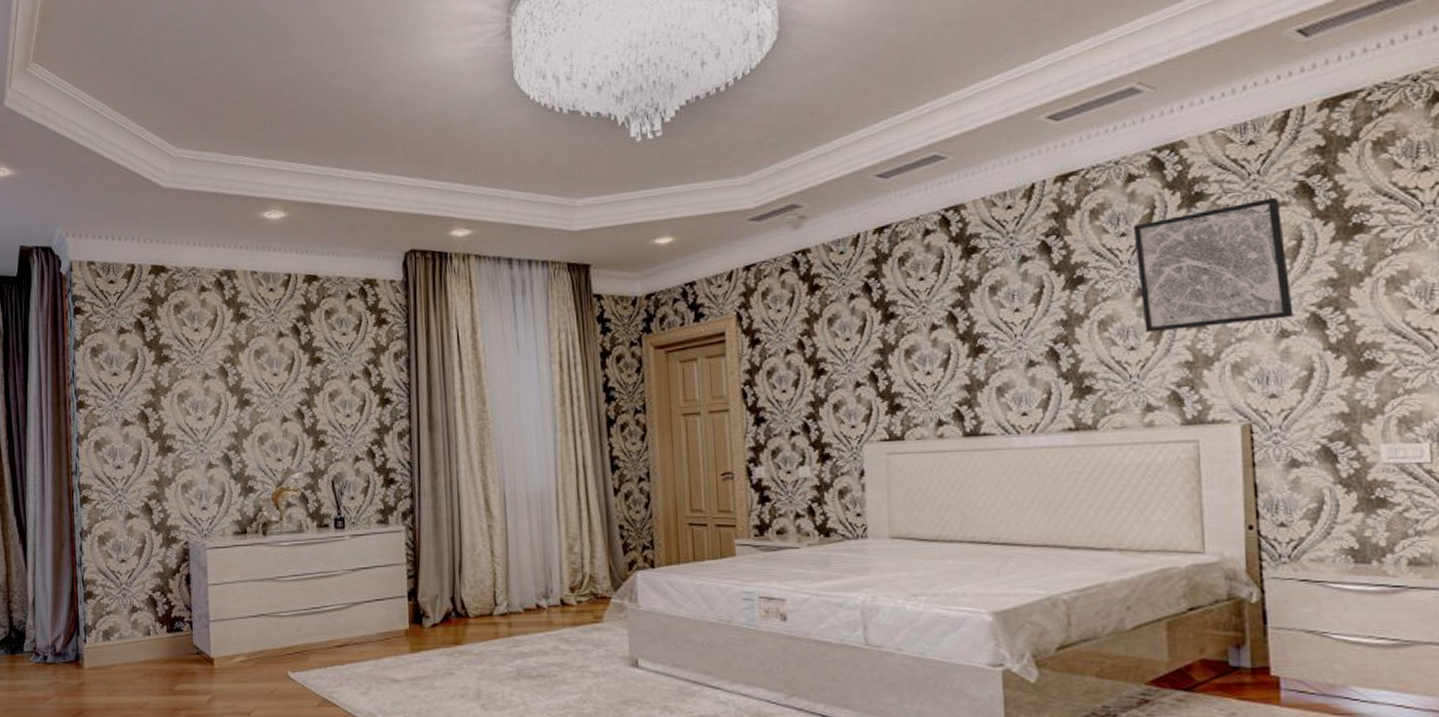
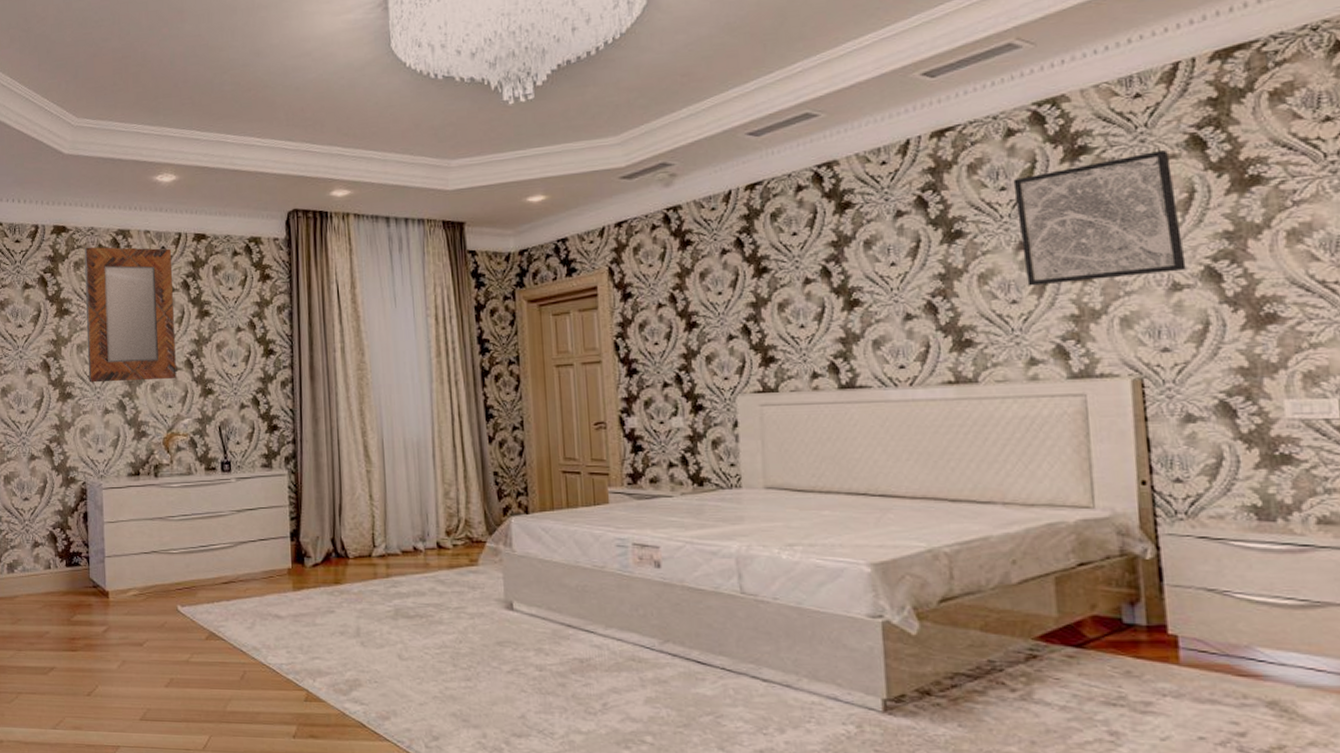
home mirror: none [185,288,286,435] -> present [84,247,177,383]

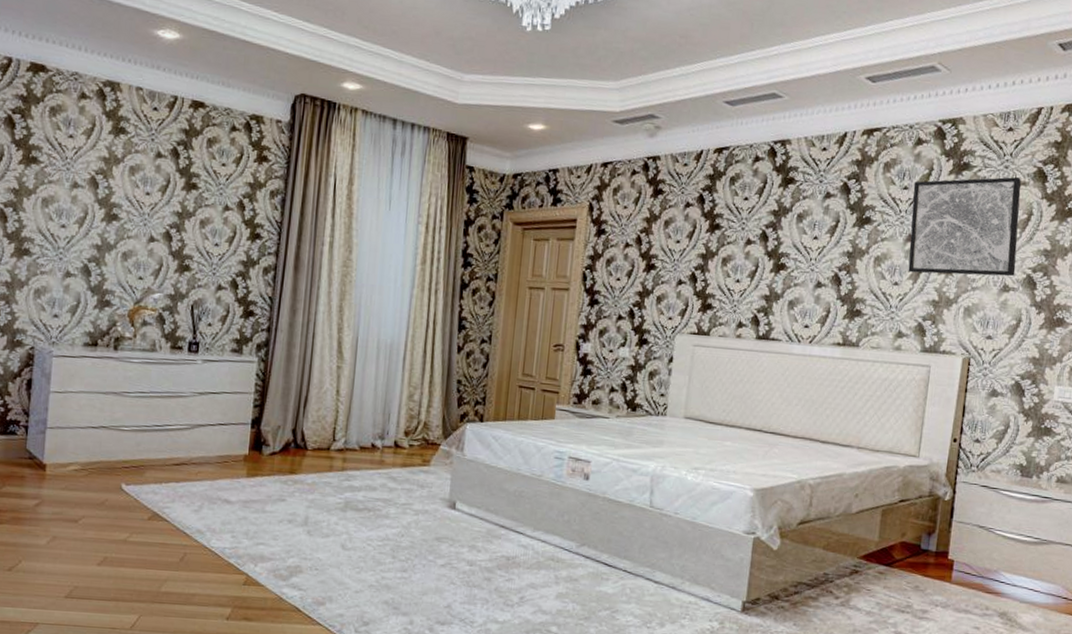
home mirror: present [84,247,177,383] -> none [51,93,163,249]

